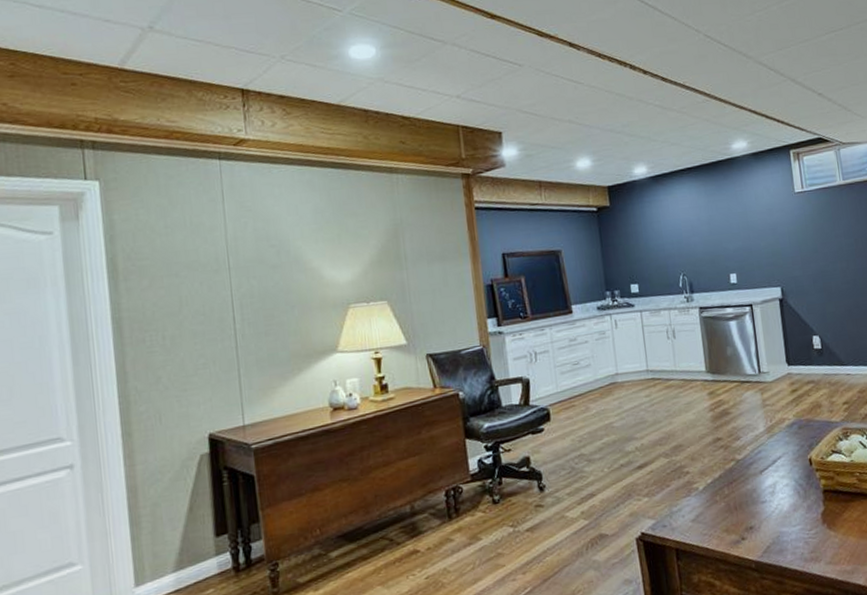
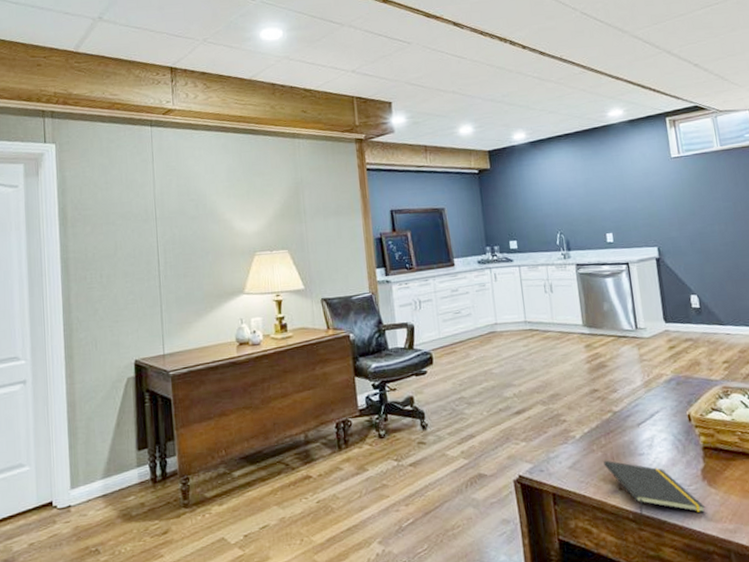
notepad: none [726,510,825,565] -> present [603,460,706,517]

